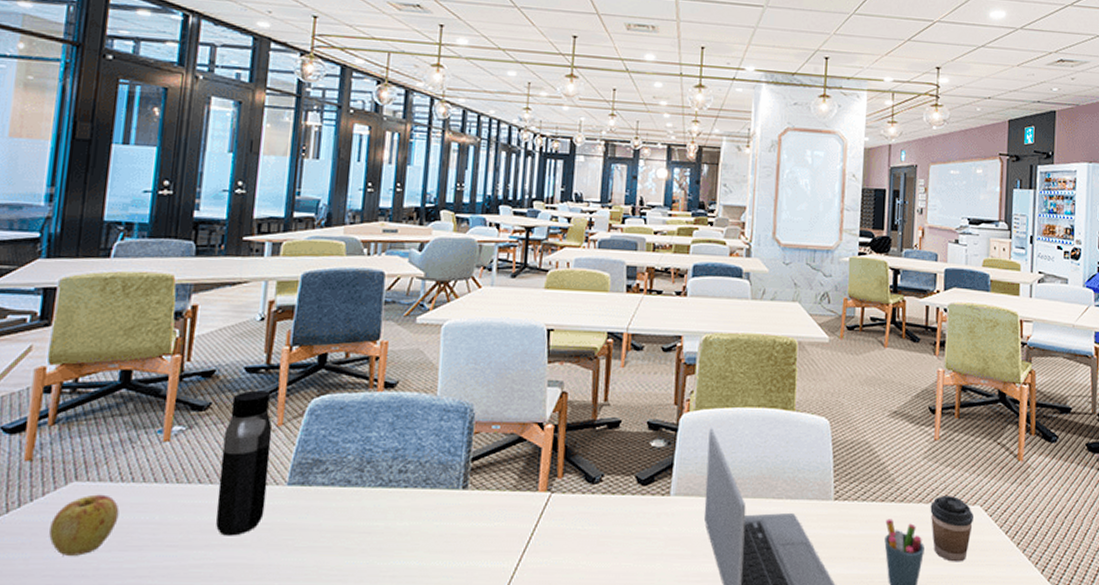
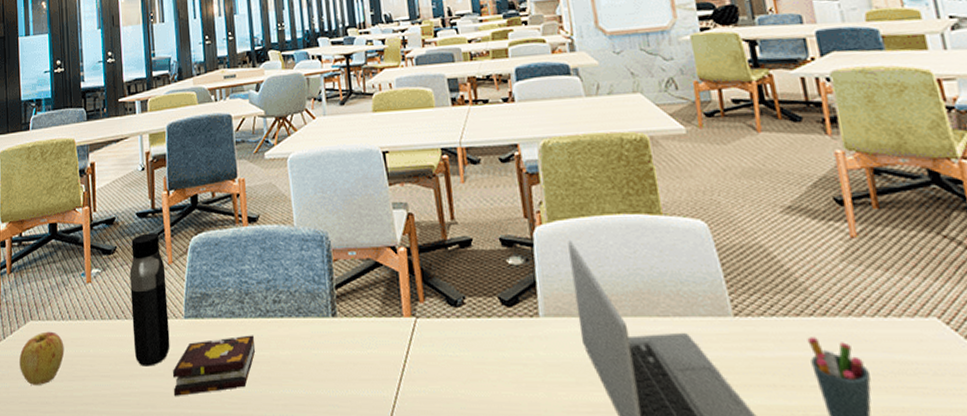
book: none [259,505,370,568] -> present [173,335,256,396]
coffee cup: present [930,496,973,562] -> none [864,306,934,391]

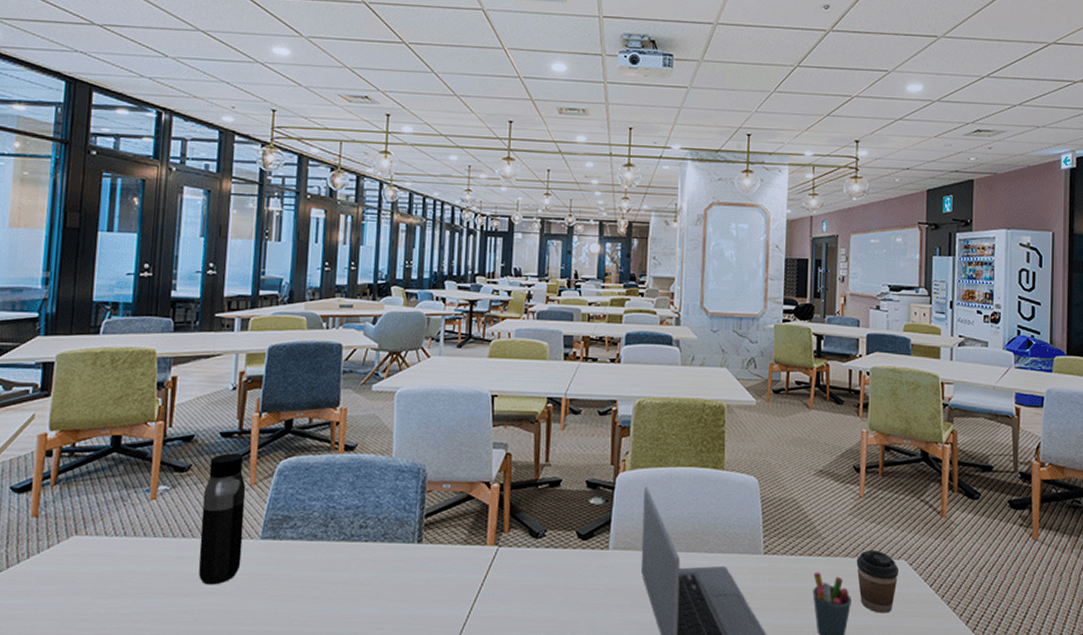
apple: present [19,331,65,385] -> none [54,547,114,602]
book: present [173,335,256,396] -> none [238,557,335,614]
coffee cup: none [864,306,934,391] -> present [856,550,898,614]

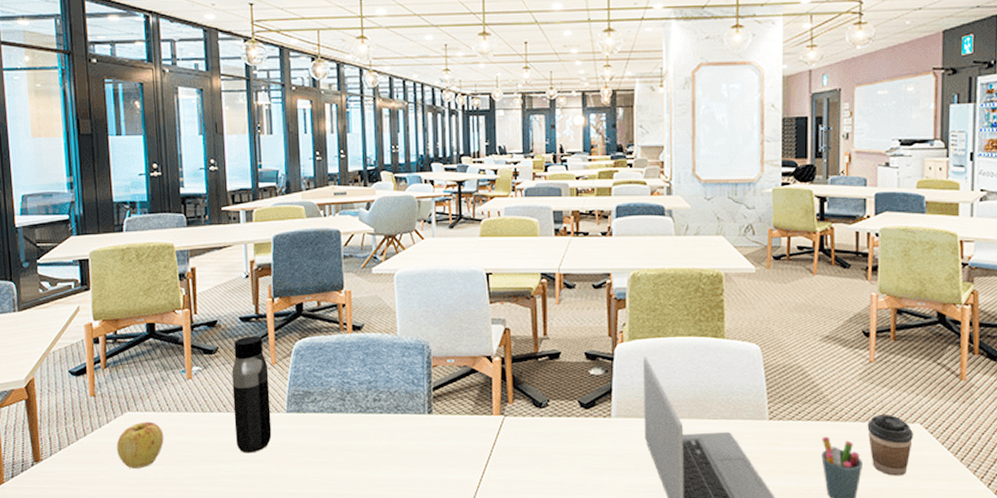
apple: none [54,547,114,602] -> present [117,421,164,468]

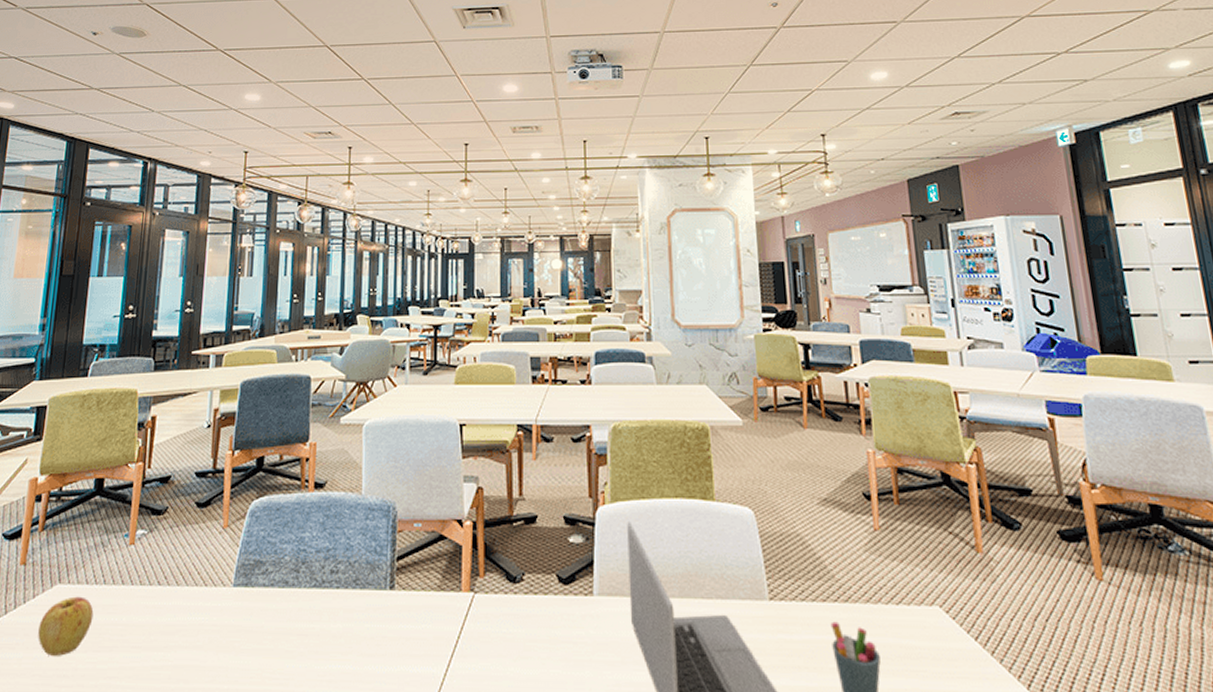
water bottle: present [231,336,272,453] -> none [172,494,220,638]
coffee cup: present [867,415,913,476] -> none [880,595,934,674]

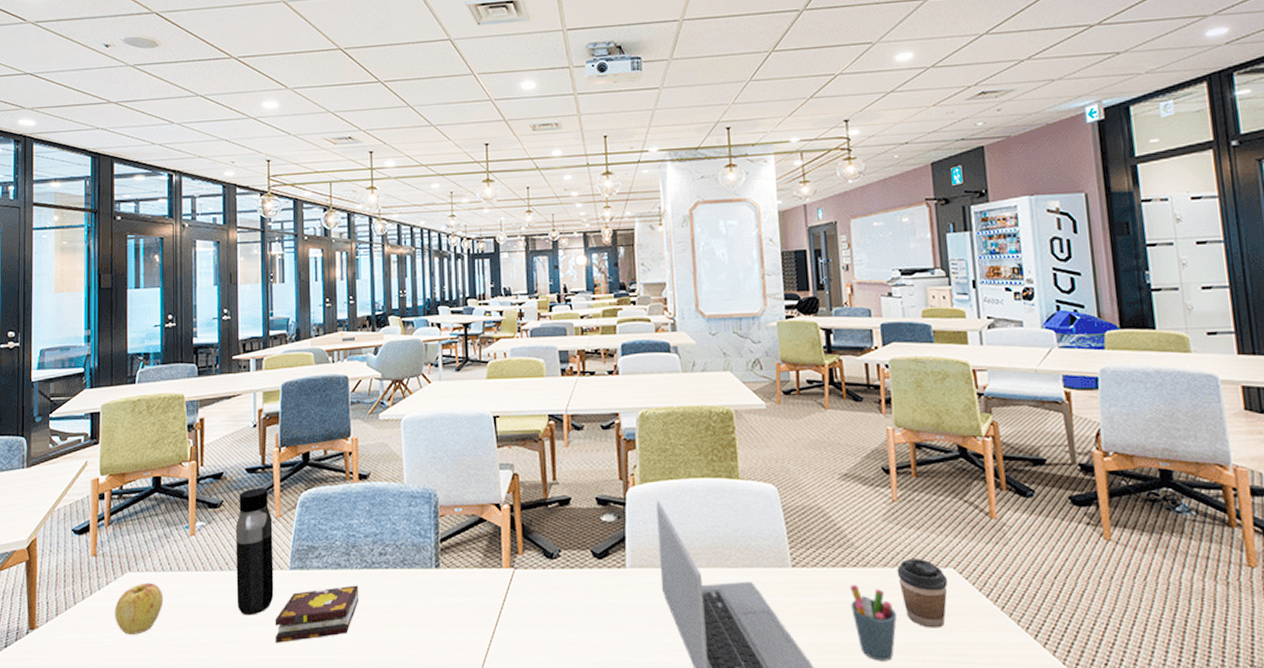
water bottle: none [172,494,220,638] -> present [235,488,274,615]
book: none [210,606,306,670] -> present [275,585,360,643]
coffee cup: none [880,595,934,674] -> present [897,559,947,628]

